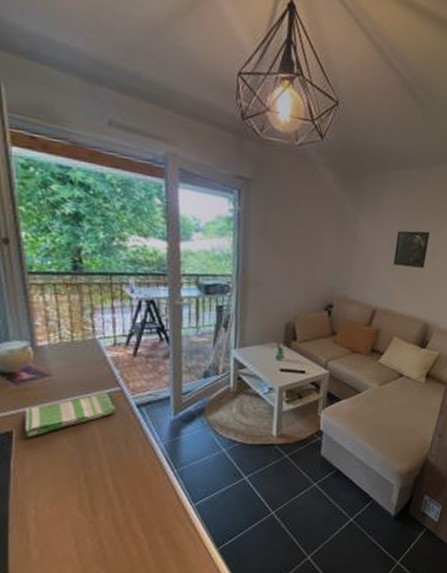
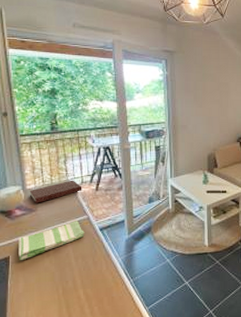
notebook: none [40,339,115,366] -> present [29,180,82,204]

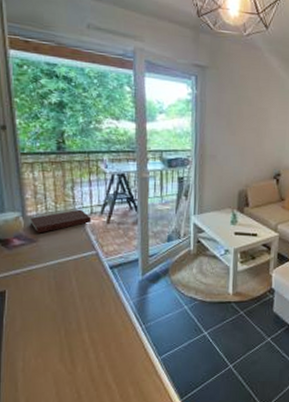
dish towel: present [18,221,85,260] -> none [16,256,92,296]

